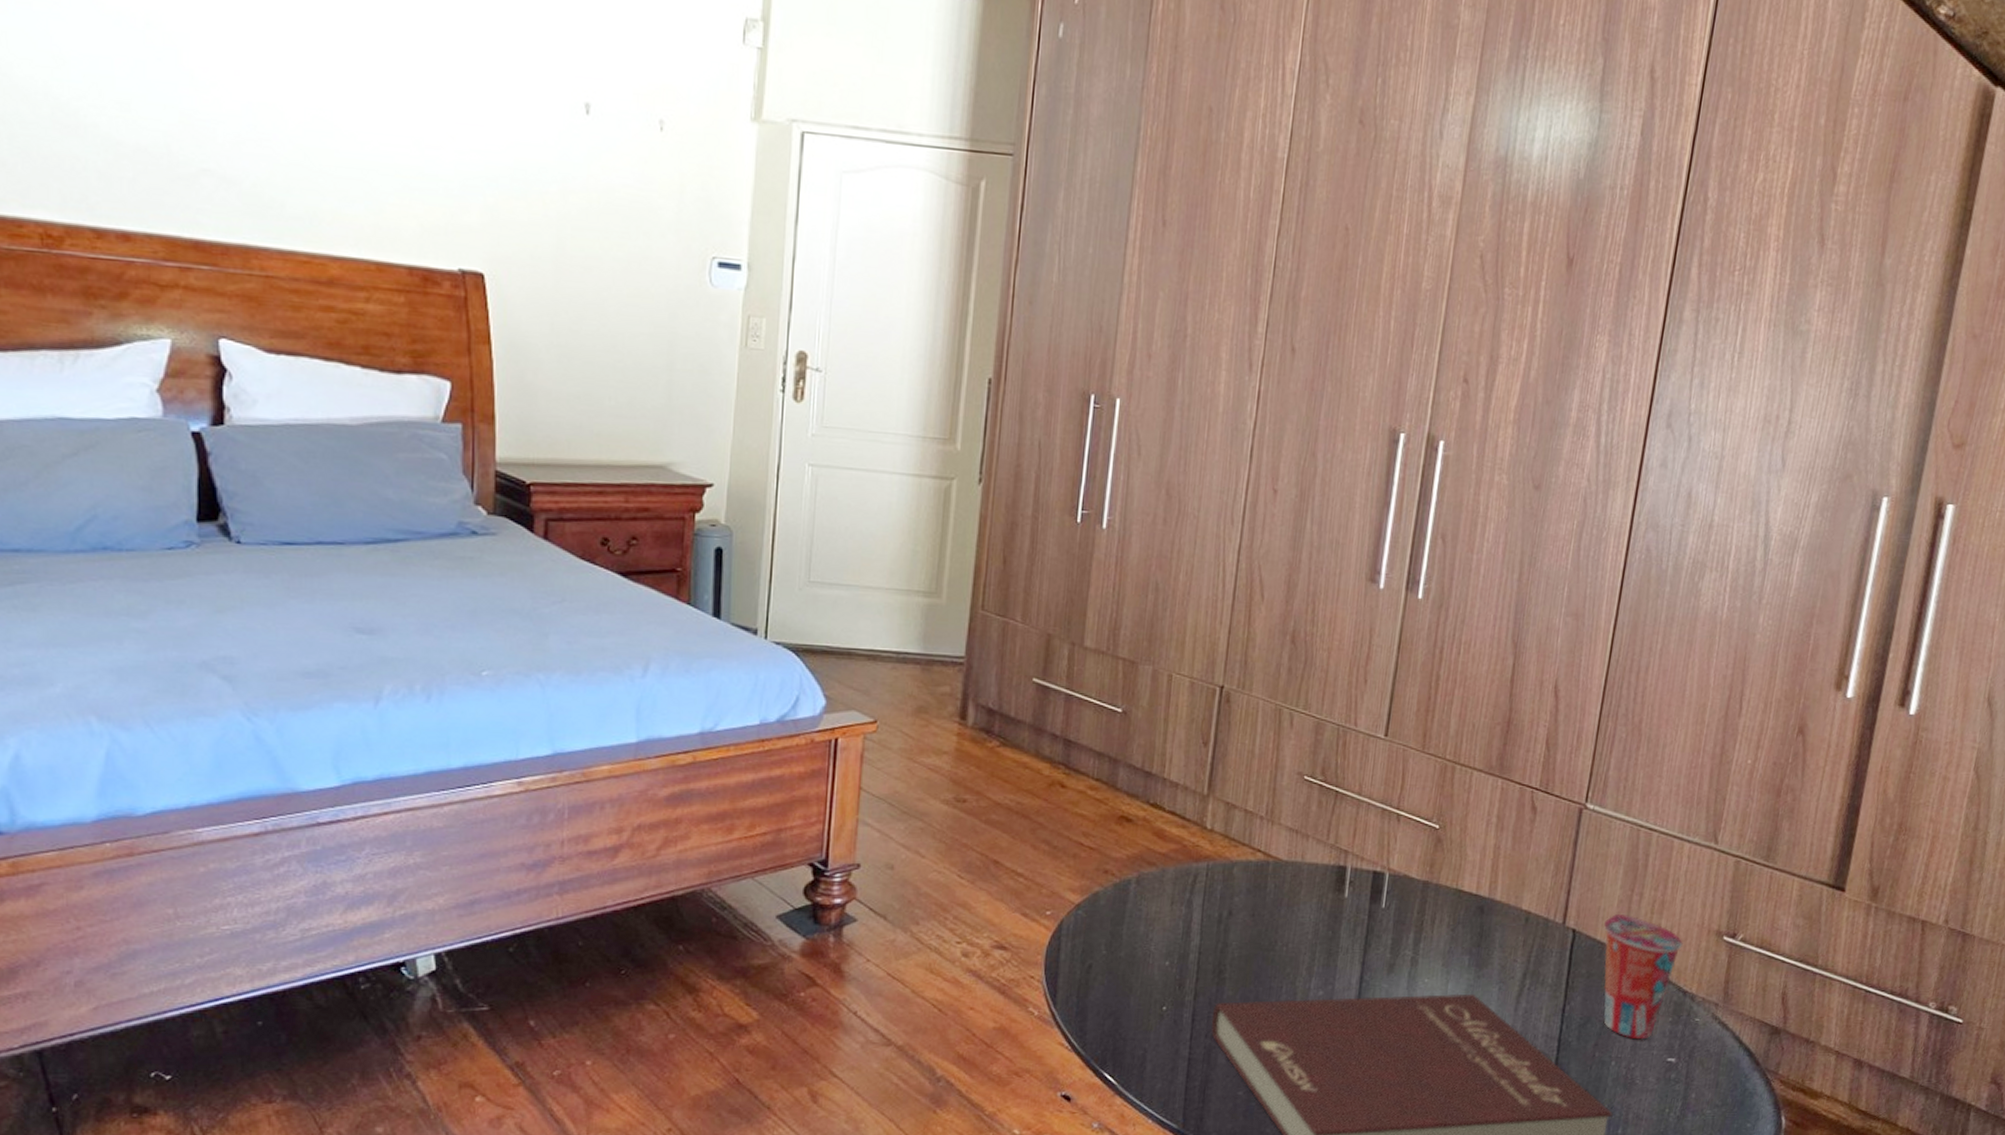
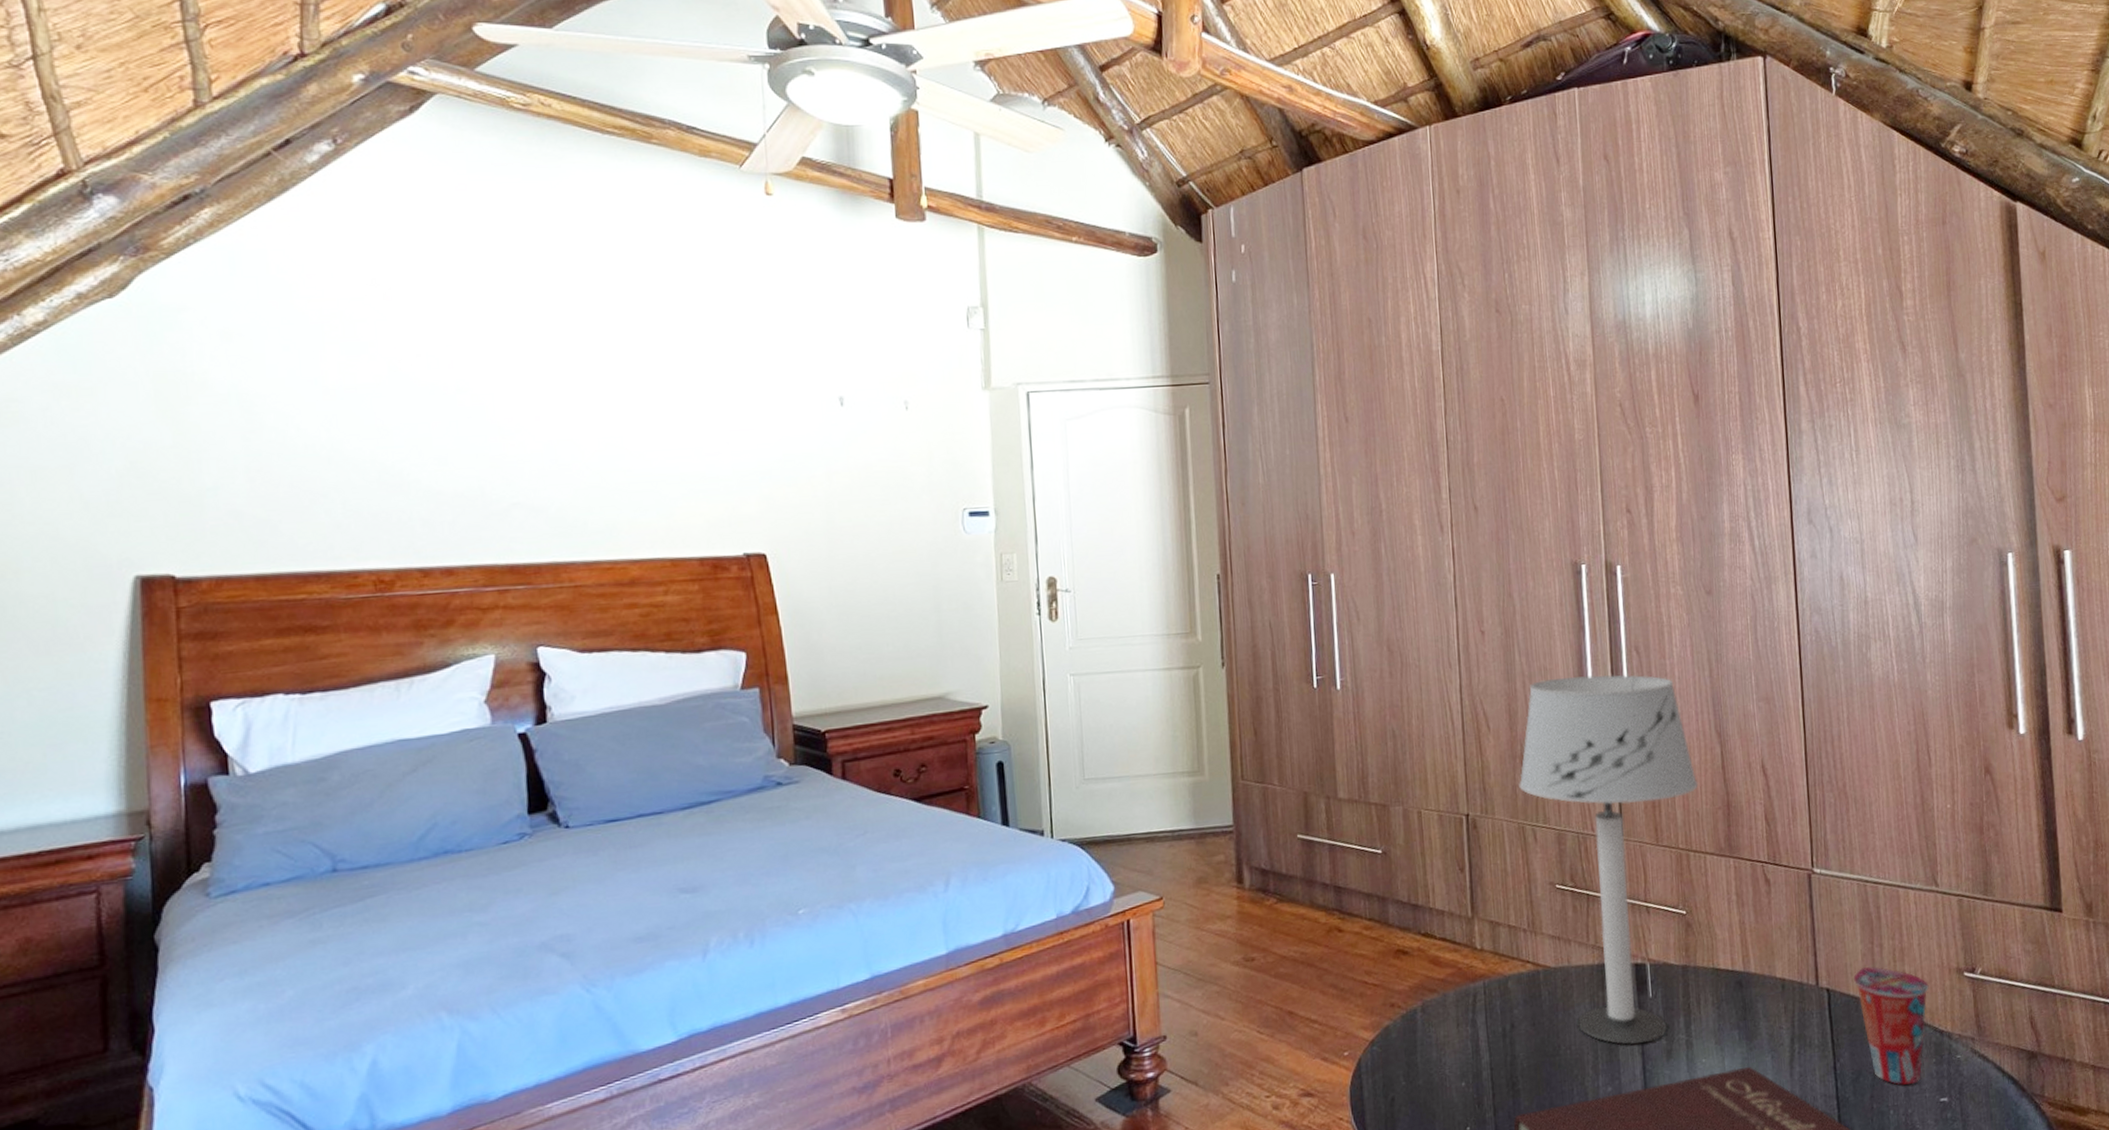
table lamp: none [1284,555,1481,953] -> present [1519,674,1699,1045]

